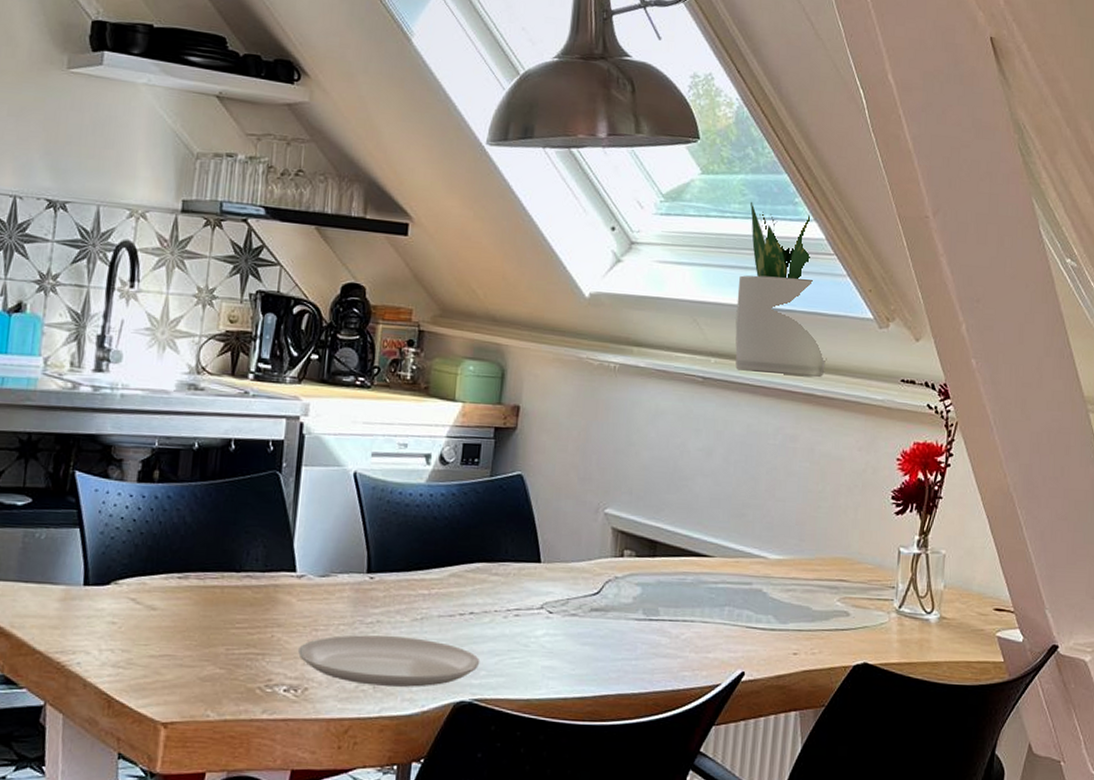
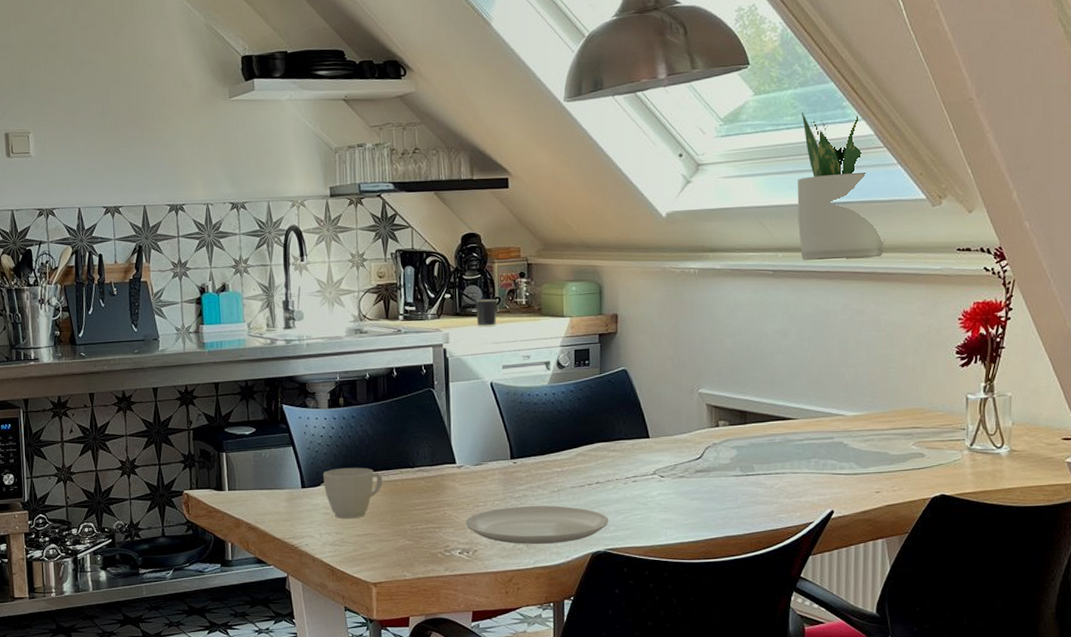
cup: none [115,563,197,634] -> present [323,467,383,519]
mug: none [346,366,376,403] -> present [475,298,498,328]

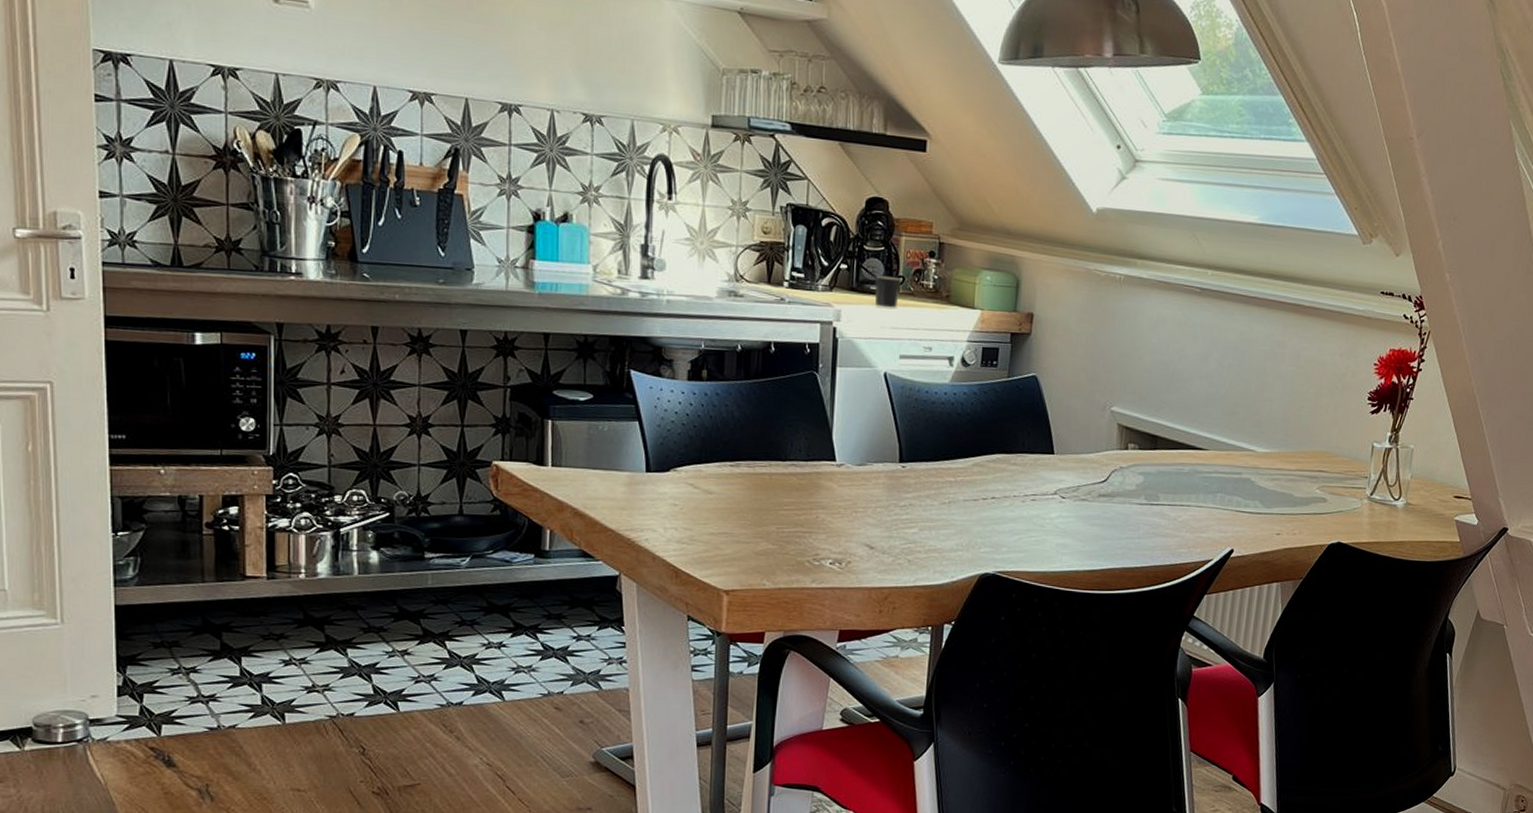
cup: present [323,467,383,519] -> none [674,452,748,514]
plate: present [465,505,609,544] -> none [840,516,1002,561]
planter: present [797,112,884,260] -> none [1230,121,1313,289]

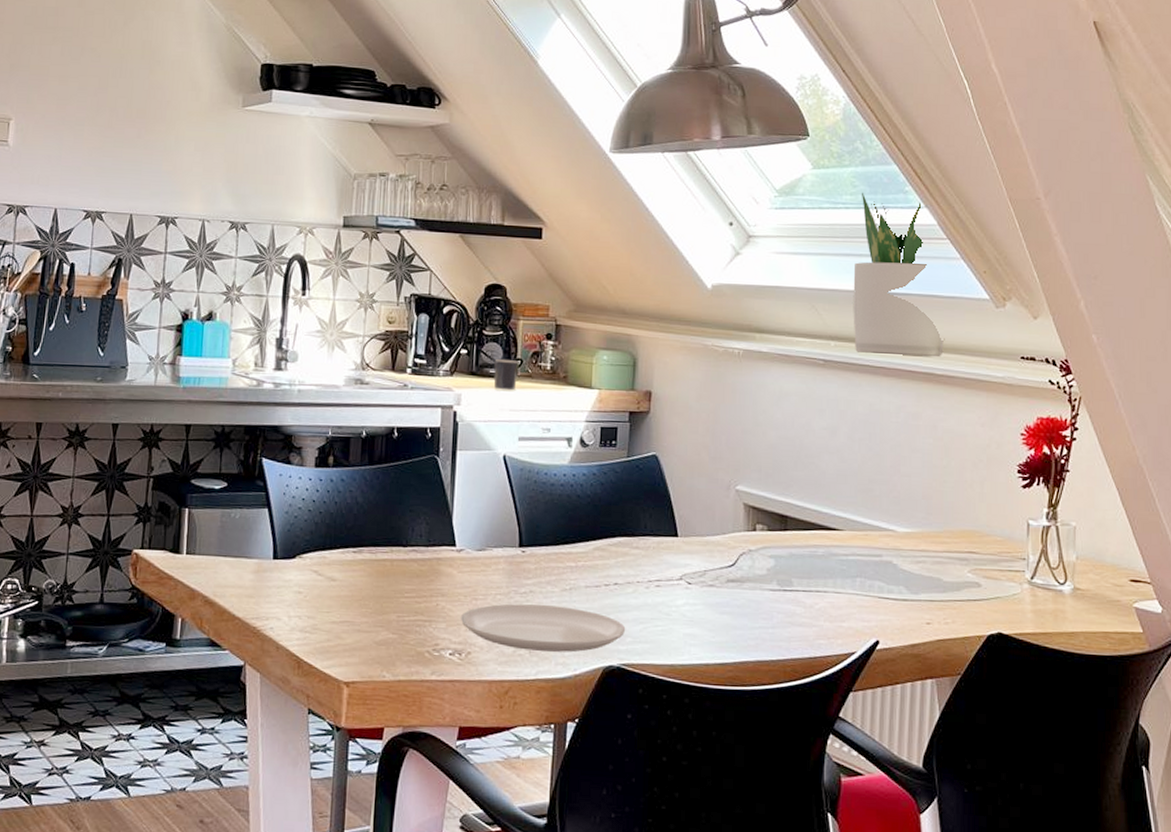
plate: none [840,516,1002,561] -> present [460,603,626,652]
planter: none [1230,121,1313,289] -> present [853,192,944,356]

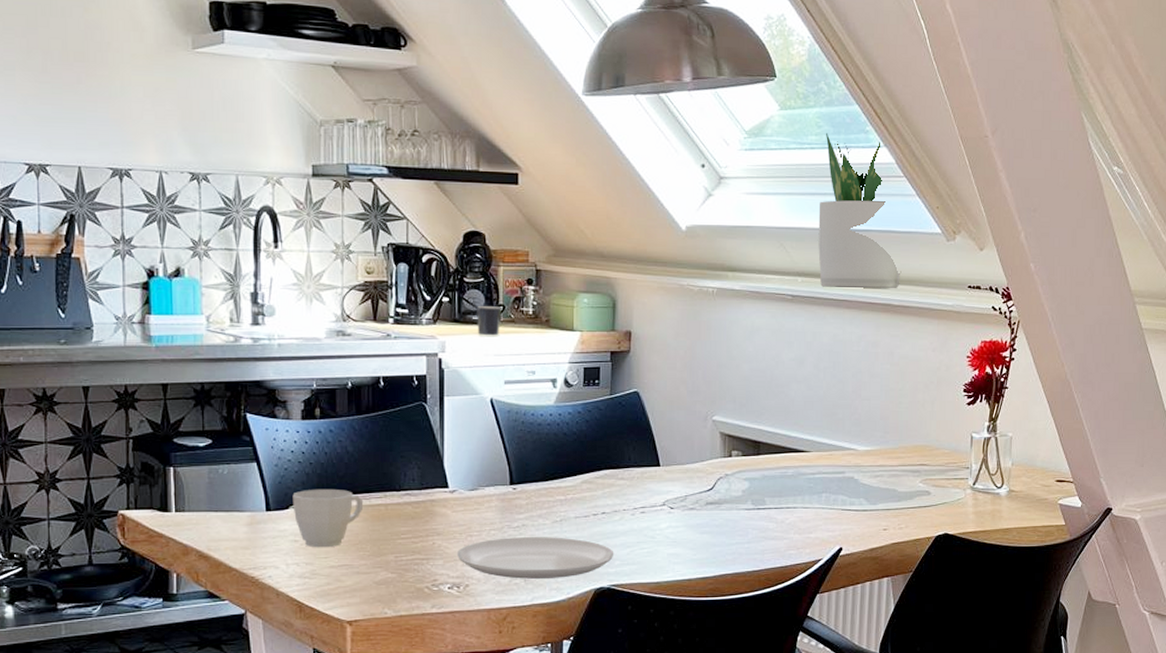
cup: none [299,539,370,602] -> present [292,488,364,548]

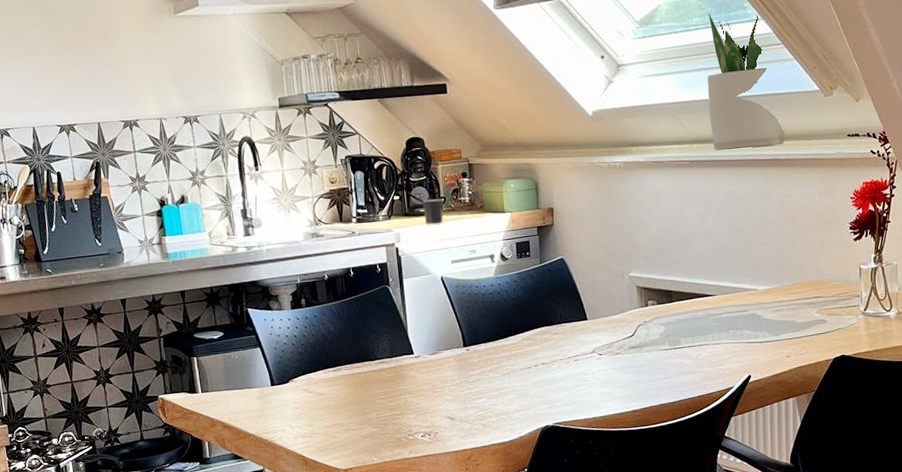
cup: present [292,488,364,548] -> none [290,363,347,412]
plate: present [456,537,614,579] -> none [425,387,555,424]

